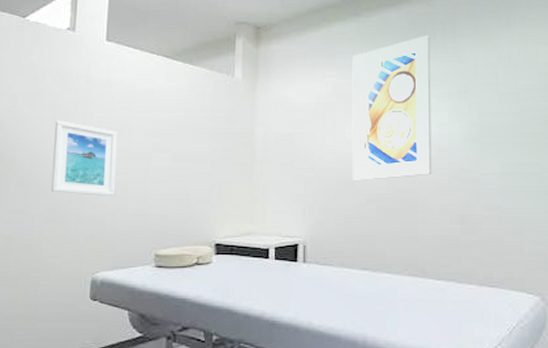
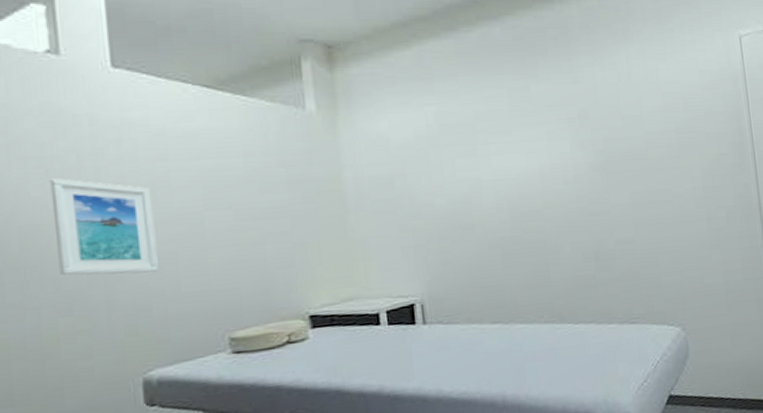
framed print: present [352,35,432,182] -> none [453,53,559,226]

